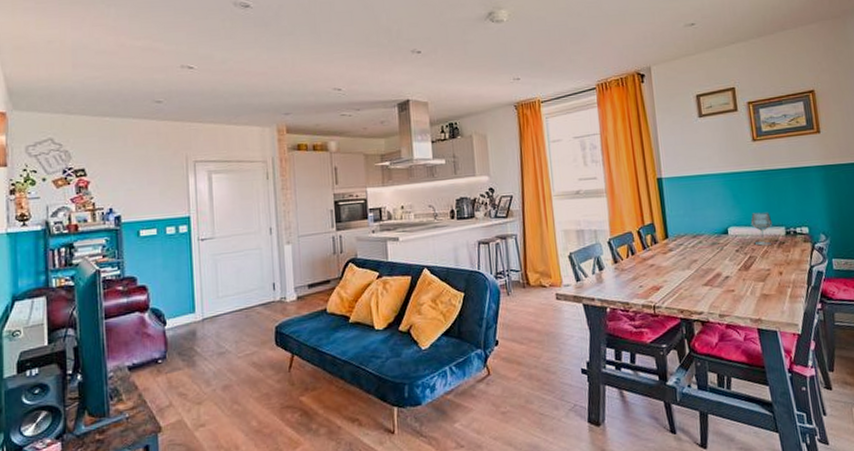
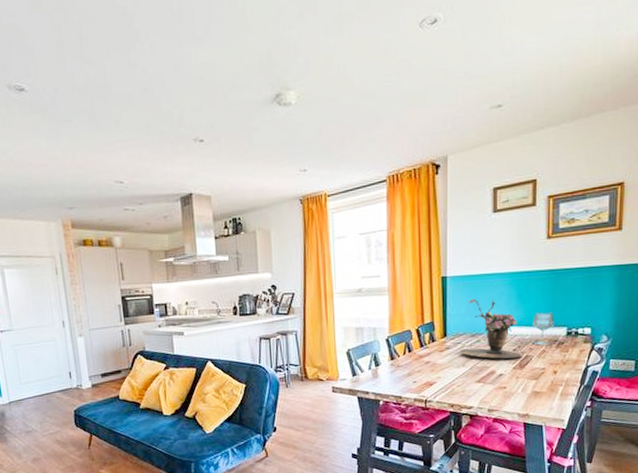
flower arrangement: none [682,199,746,260] -> present [459,299,522,359]

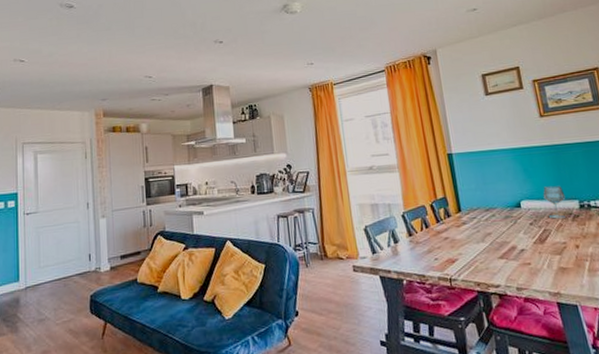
flower arrangement: present [459,299,522,359] -> none [476,173,540,234]

